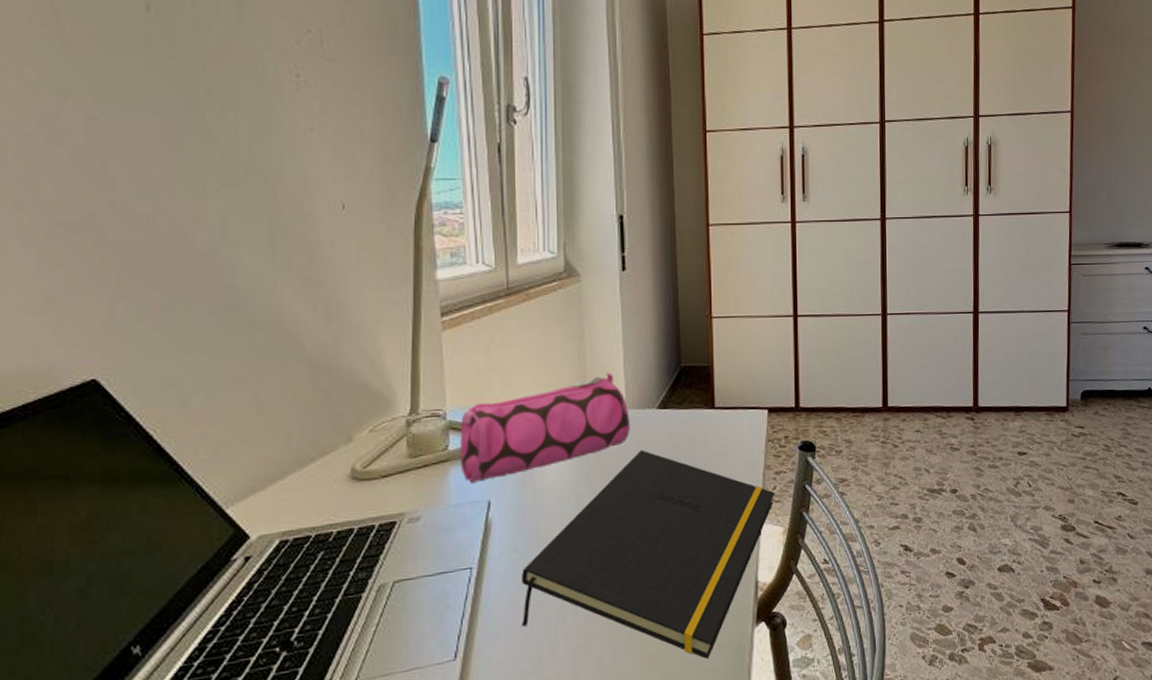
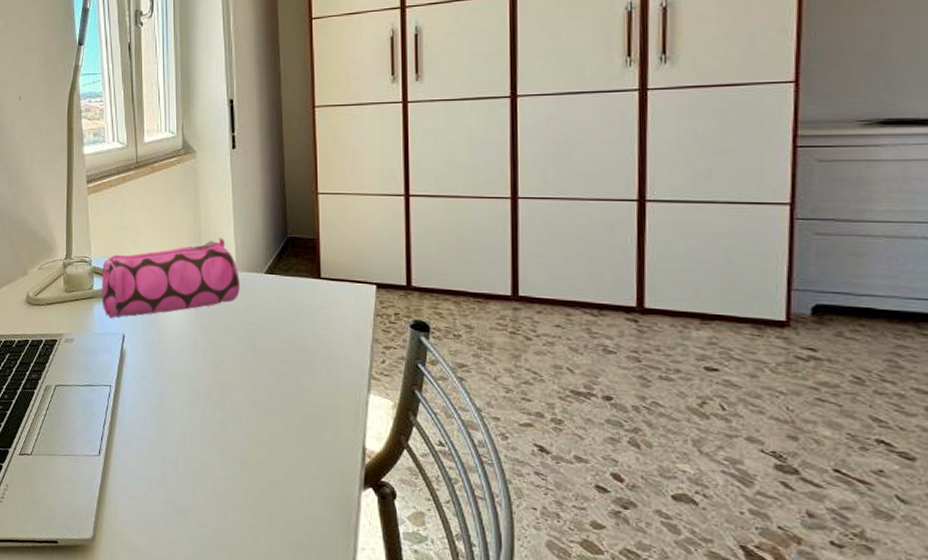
notepad: present [521,449,775,659] -> none [149,308,384,509]

